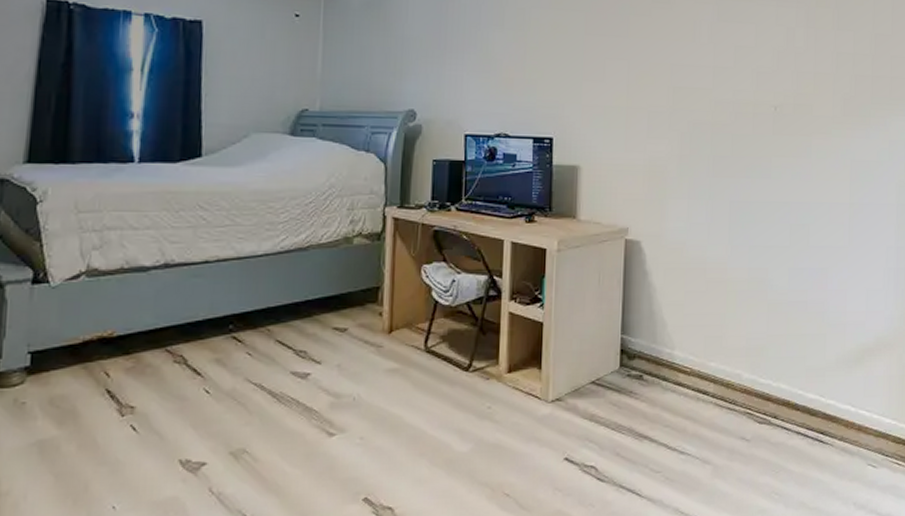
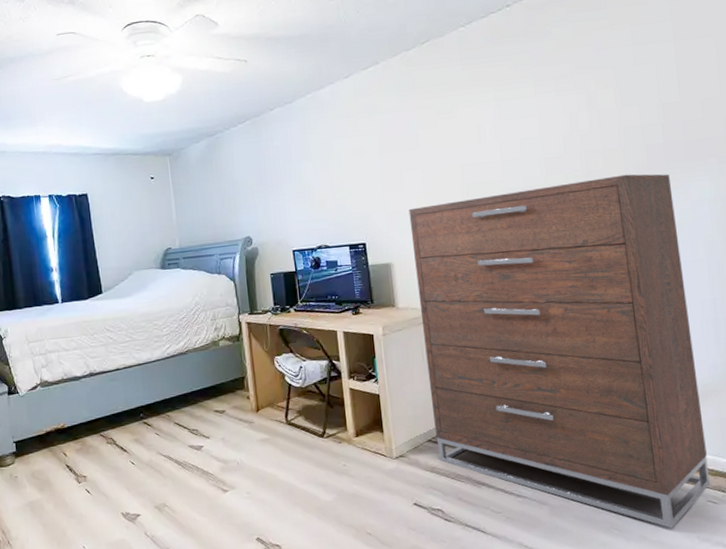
dresser: none [601,102,874,495] -> present [408,174,710,529]

